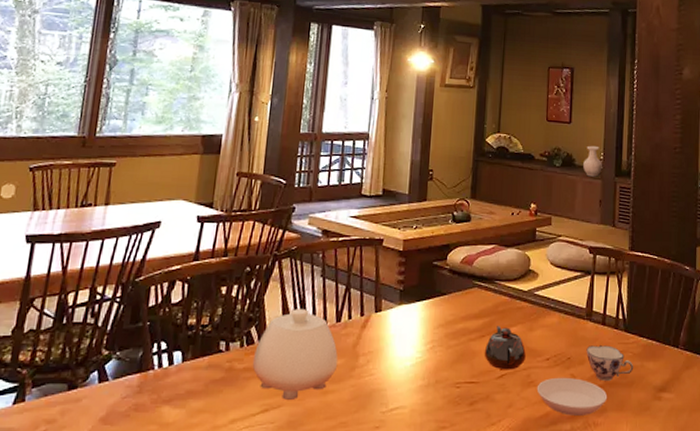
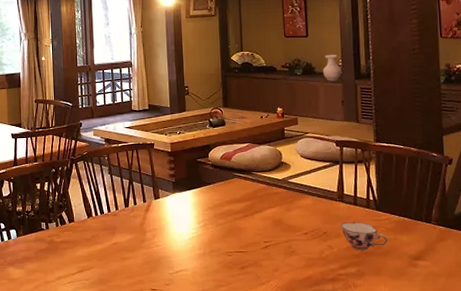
sugar bowl: present [252,309,338,400] -> none [66,198,131,264]
teapot: present [484,326,526,370] -> none [249,208,286,242]
saucer: present [536,377,608,416] -> none [298,248,365,278]

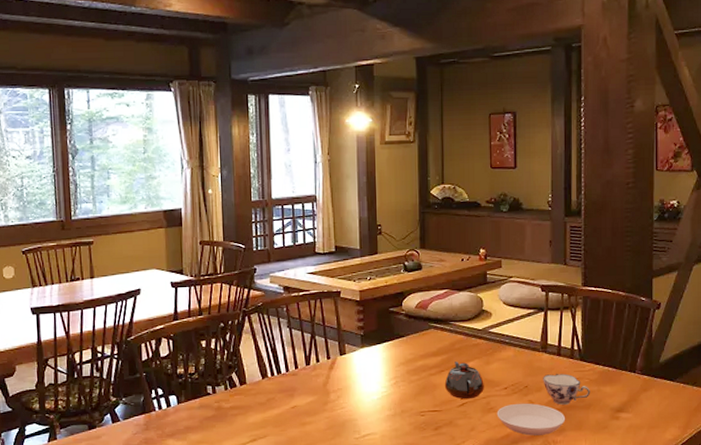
teapot: none [249,208,286,242] -> present [444,361,484,399]
saucer: none [298,248,365,278] -> present [496,403,566,436]
vase: present [323,54,342,81] -> none [531,188,551,219]

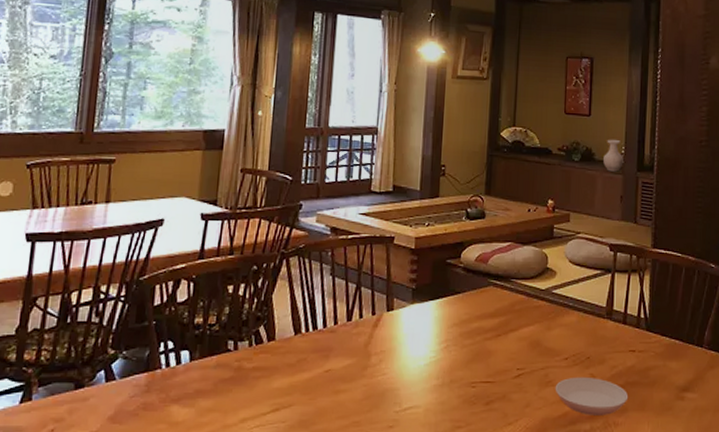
teapot: present [444,361,484,399] -> none [500,325,543,370]
vase: none [531,188,551,219] -> present [603,139,623,172]
teacup: present [543,373,591,405] -> none [606,343,656,380]

